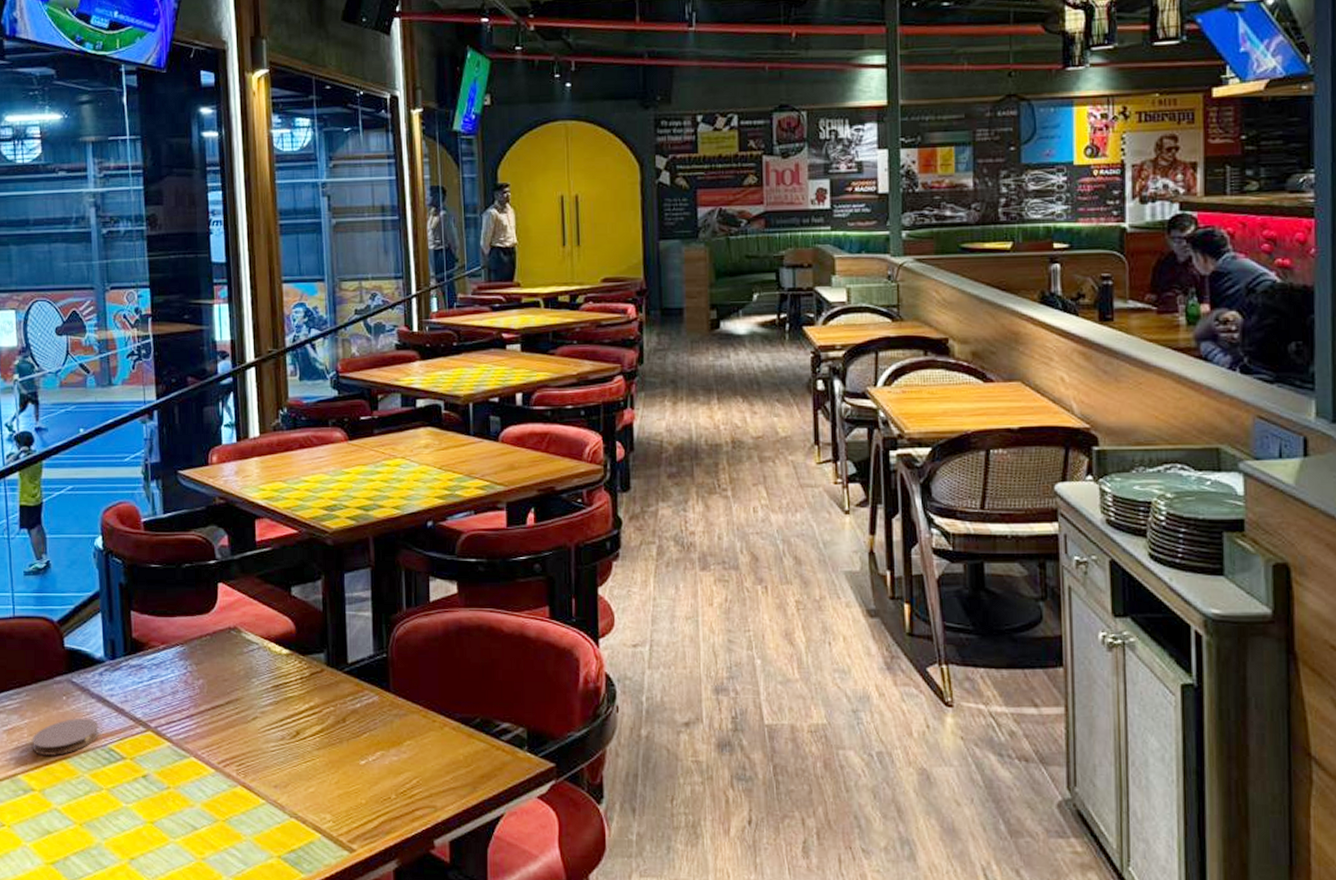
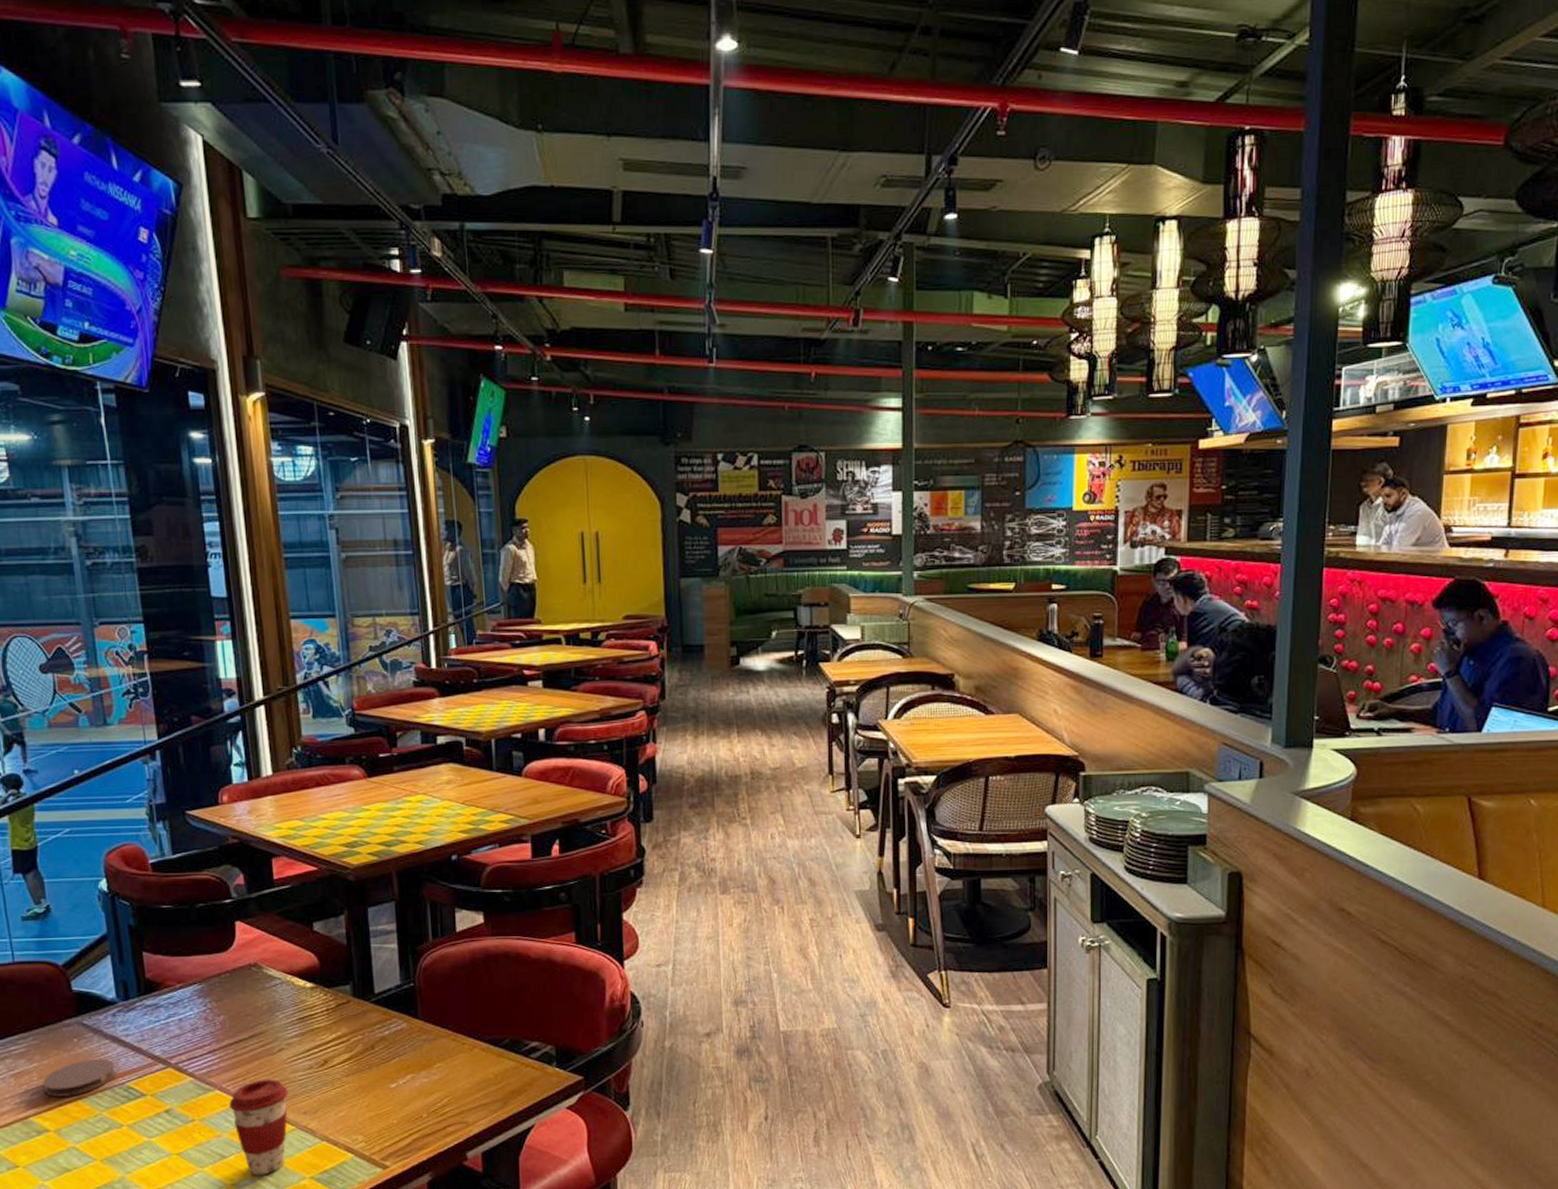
coffee cup: none [203,748,260,851] -> present [229,1079,288,1175]

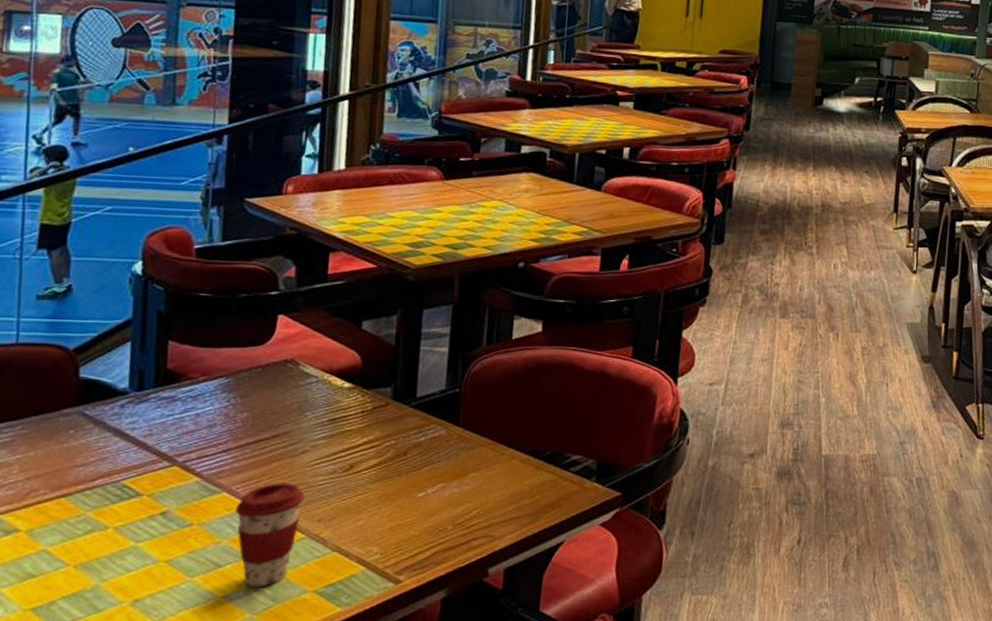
coaster: present [42,1058,115,1097] -> none [22,452,112,493]

